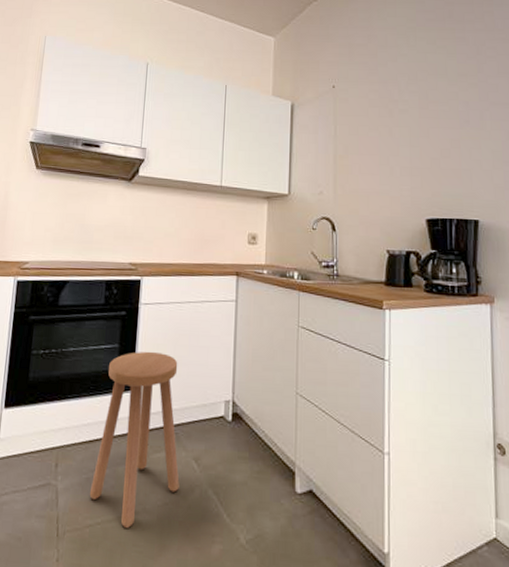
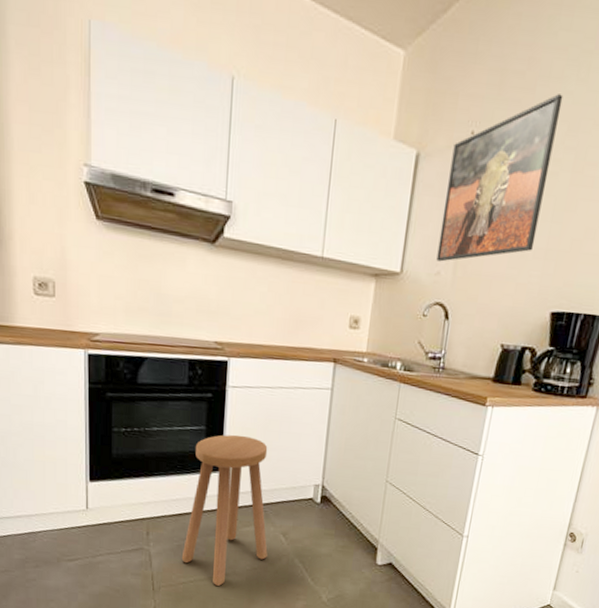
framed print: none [318,56,400,183] -> present [436,94,563,262]

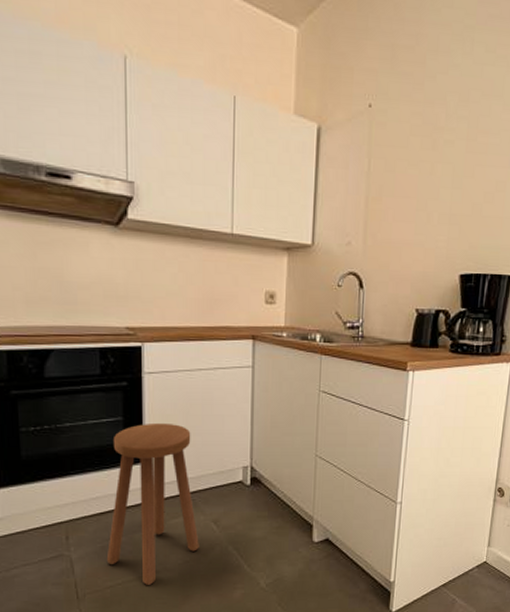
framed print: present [436,94,563,262] -> none [346,67,452,232]

